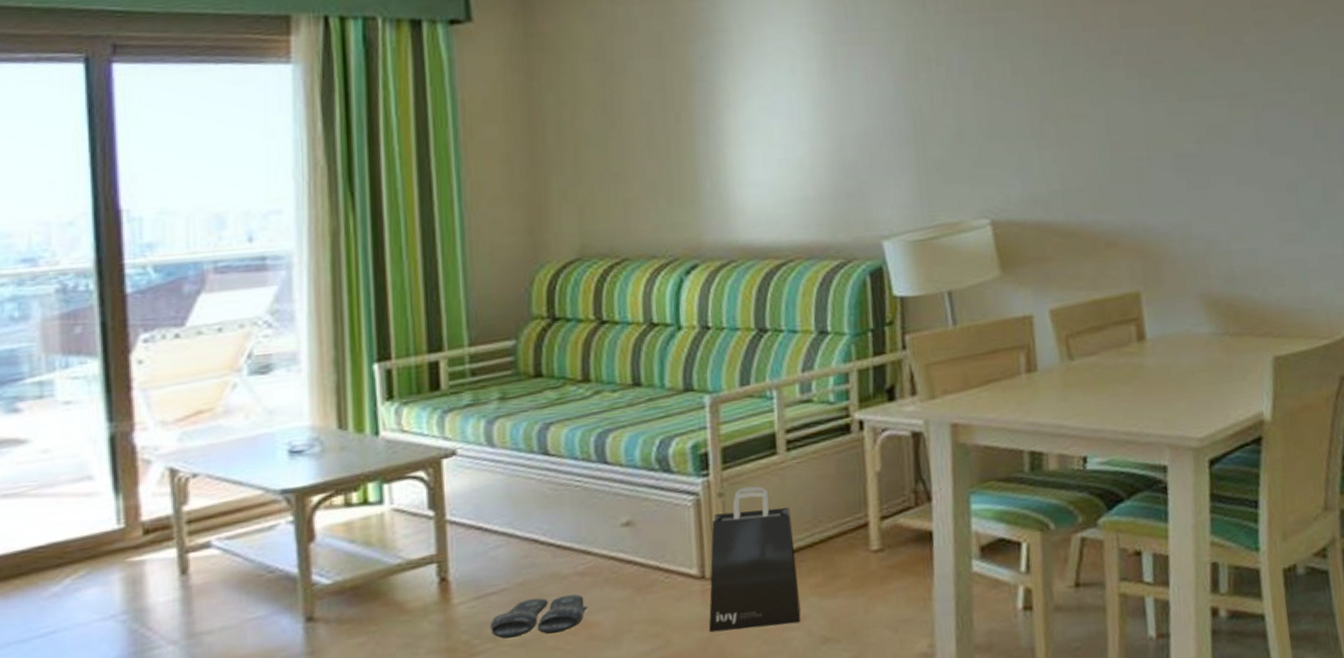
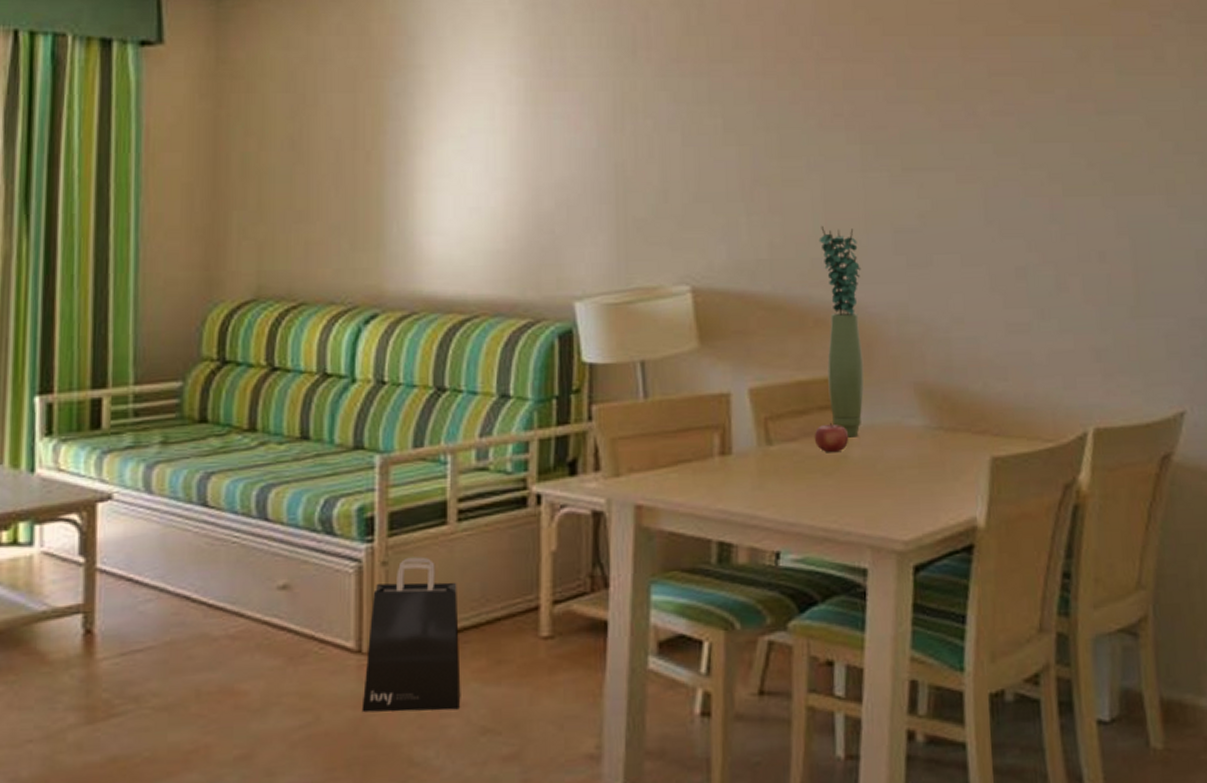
slippers: present [491,594,588,639] -> none [134,659,236,700]
vase: none [1105,156,1155,348] -> present [819,226,864,438]
fruit: none [1111,335,1144,364] -> present [814,422,849,453]

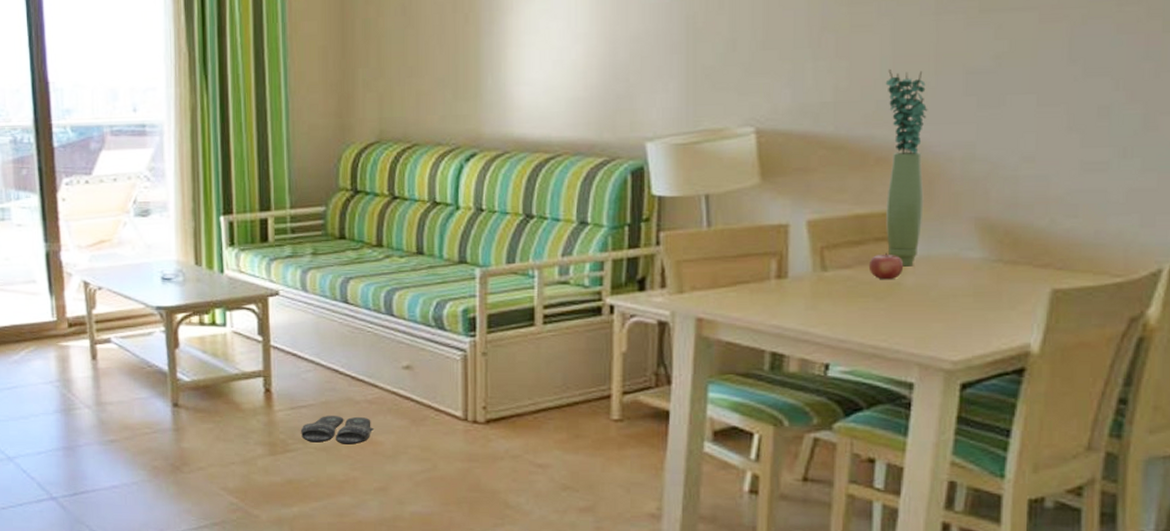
slippers: none [134,659,236,700] -> present [301,416,374,445]
shopping bag: present [361,556,461,712] -> none [468,350,546,470]

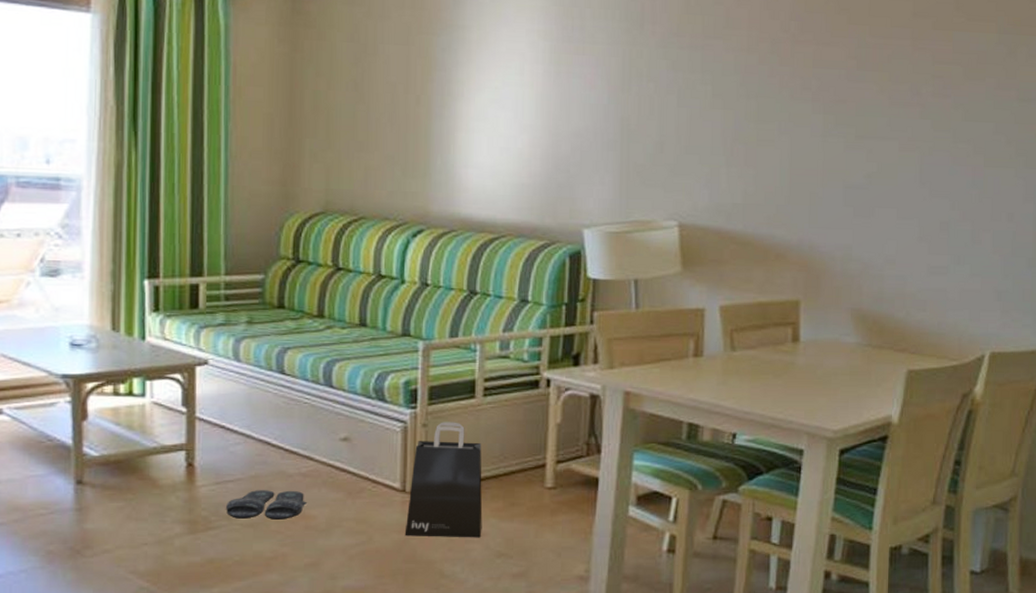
shopping bag: none [468,350,546,470] -> present [404,422,483,538]
fruit: present [868,252,904,280] -> none [769,336,797,360]
vase: present [885,69,928,267] -> none [783,180,817,349]

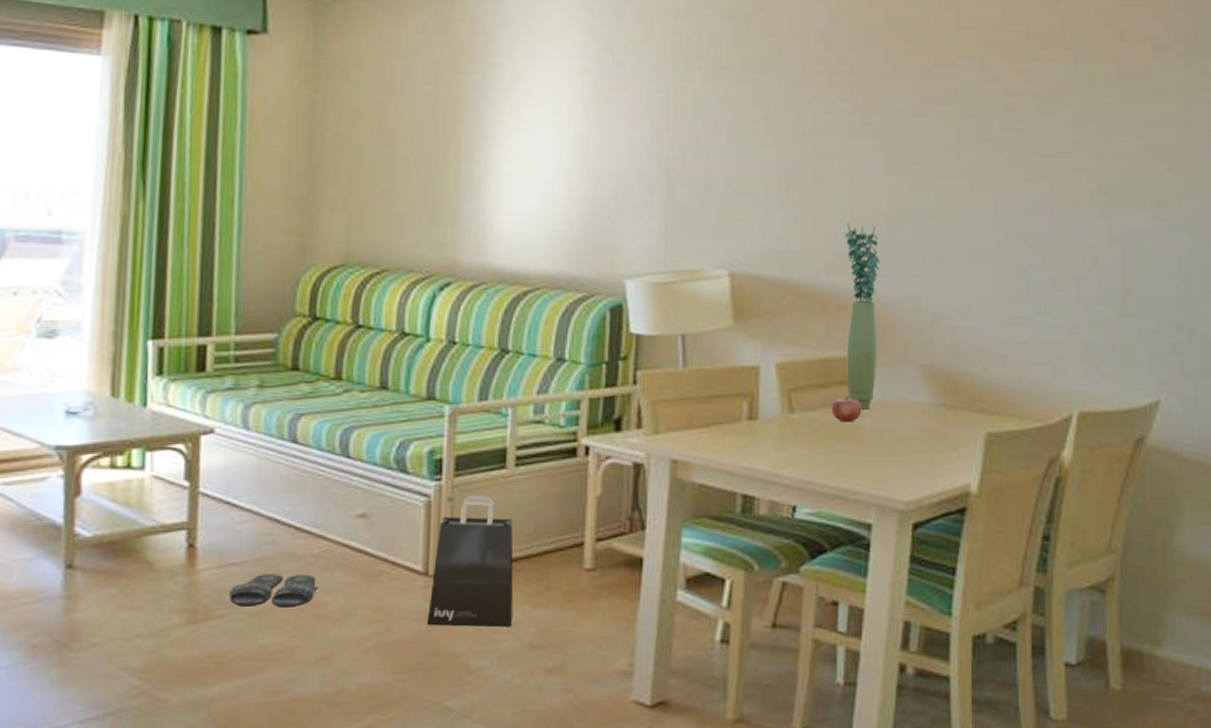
fruit: none [769,336,797,360] -> present [831,395,862,422]
vase: none [783,180,817,349] -> present [844,223,881,410]

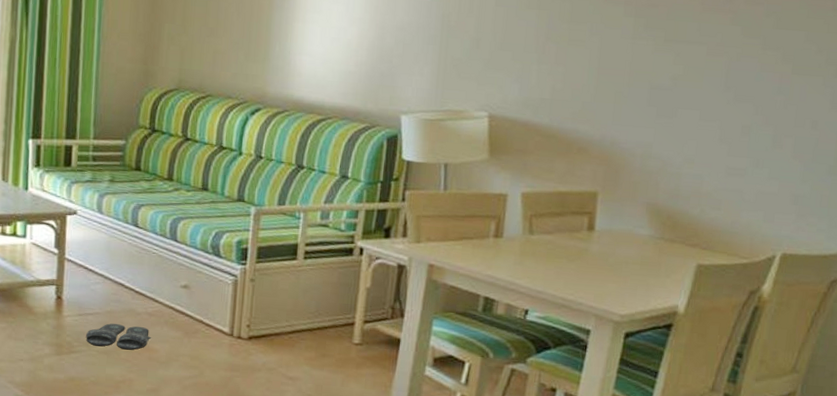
shopping bag: present [426,495,514,627] -> none [230,278,300,382]
fruit: present [831,395,862,422] -> none [565,224,592,246]
vase: present [844,223,881,410] -> none [580,78,620,237]

